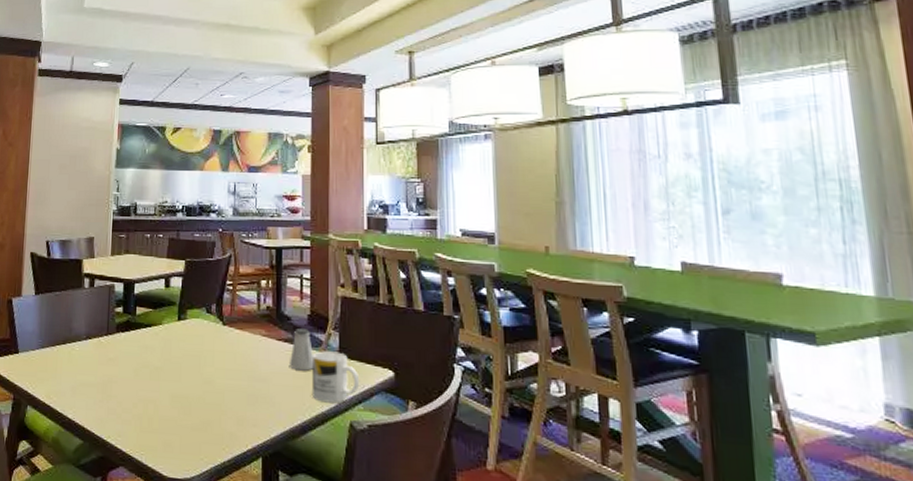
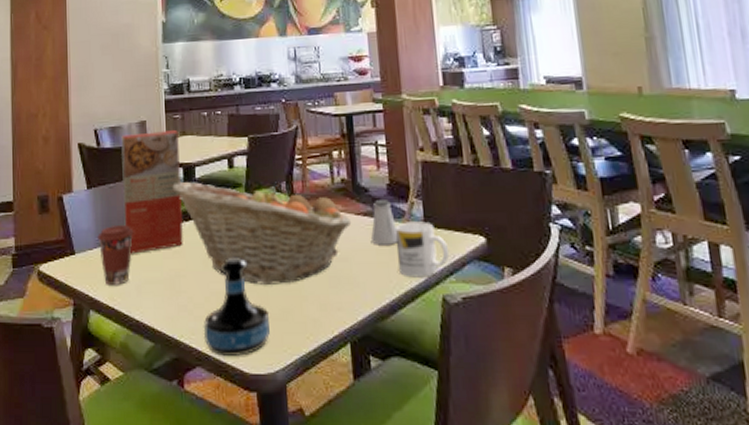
coffee cup: none [40,330,74,385] -> present [97,225,134,285]
macaroni box: none [66,247,122,358] -> present [121,129,183,254]
fruit basket: none [112,295,273,398] -> present [172,181,352,285]
tequila bottle: none [128,368,191,460] -> present [203,256,270,356]

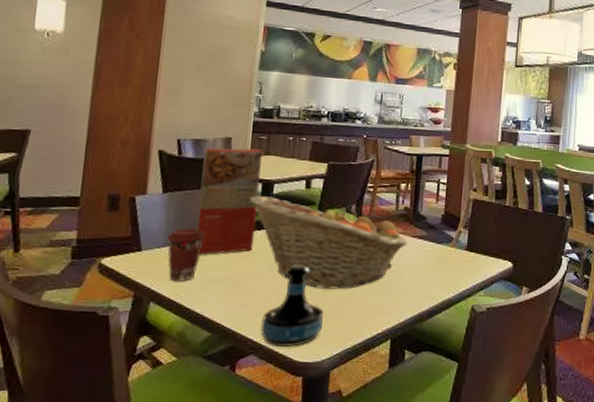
saltshaker: present [370,200,397,245] -> none [421,227,444,264]
mug: present [394,221,450,278] -> none [440,246,483,291]

